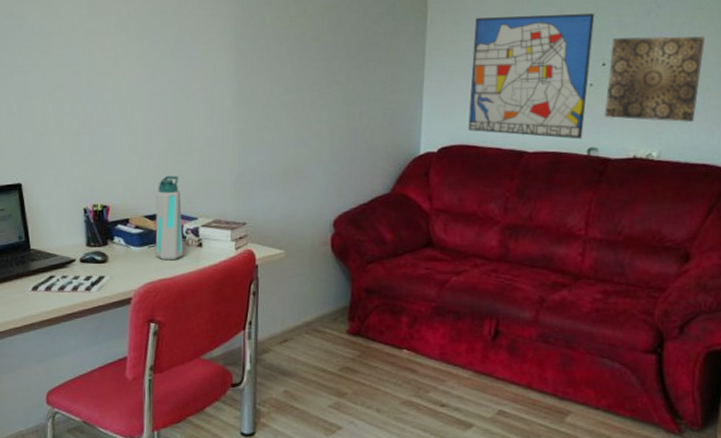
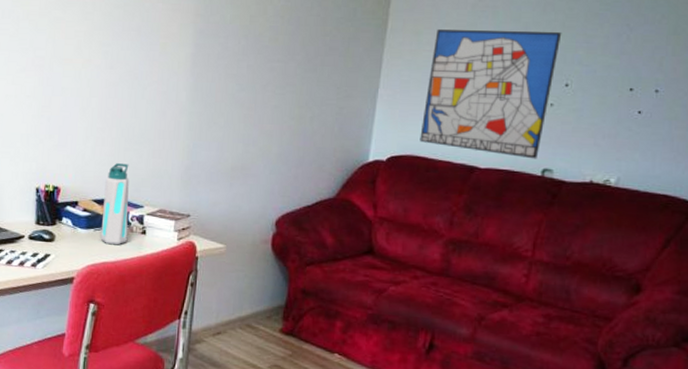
wall art: present [603,35,706,123] -> none [562,58,678,151]

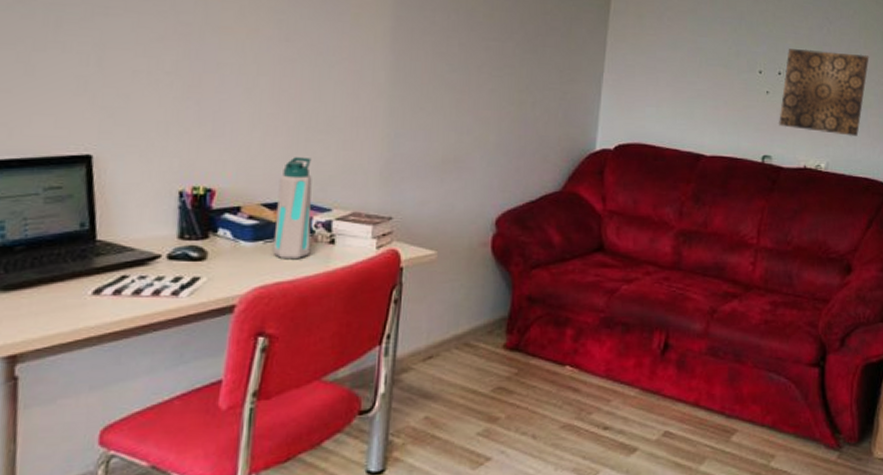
wall art: present [420,30,562,159] -> none [647,14,773,146]
wall art: none [562,58,678,151] -> present [778,49,869,137]

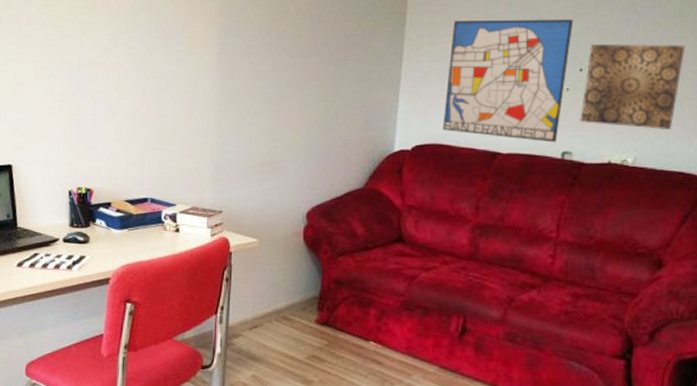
water bottle: present [272,157,312,260] -> none [134,163,161,244]
wall art: none [647,14,773,146] -> present [443,19,574,143]

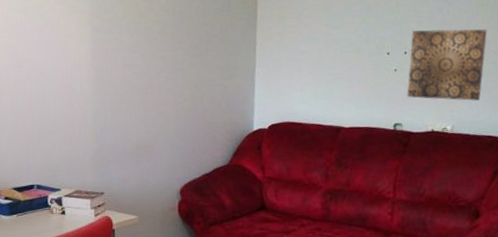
wall art: present [443,19,574,143] -> none [293,9,397,116]

